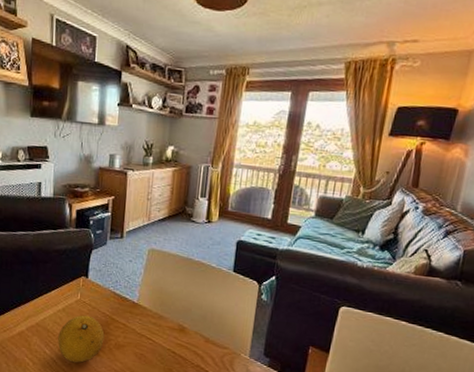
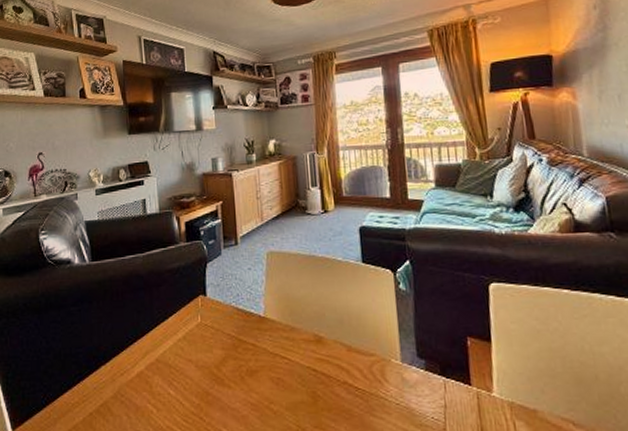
fruit: present [58,315,105,363] -> none [182,340,234,402]

